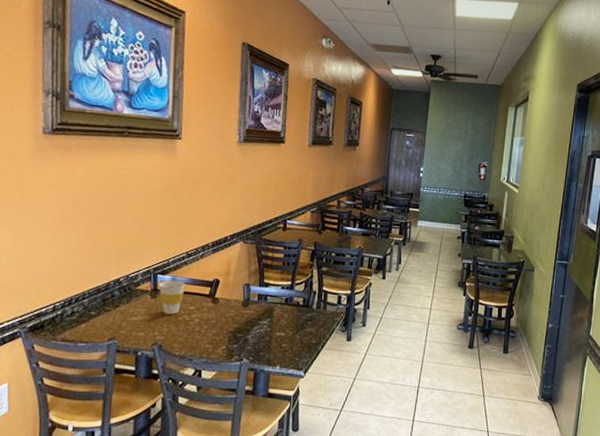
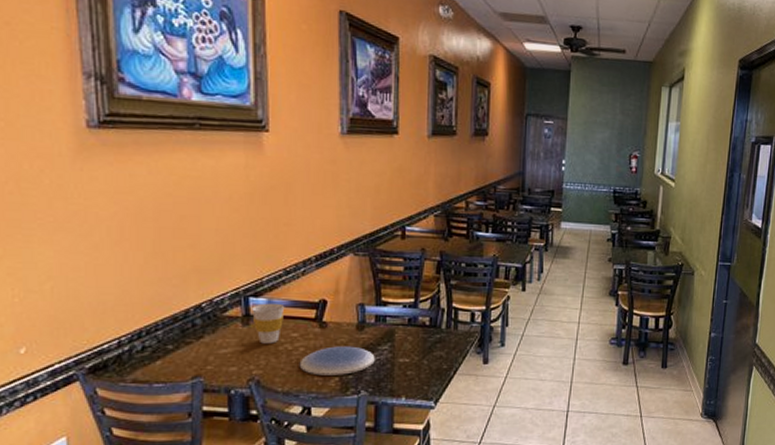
plate: none [194,319,256,344] -> present [299,346,375,376]

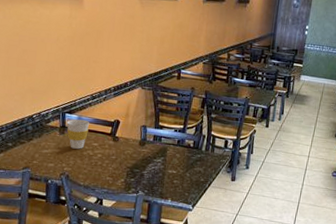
plate: present [299,346,375,376] -> none [97,155,151,178]

